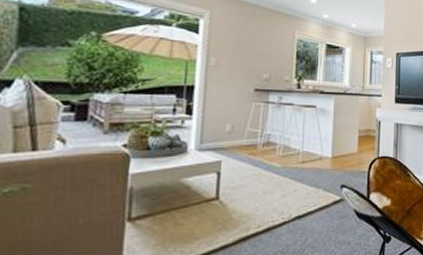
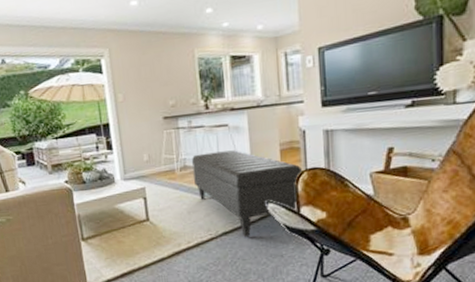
ottoman: none [275,131,376,223] -> present [191,150,303,238]

